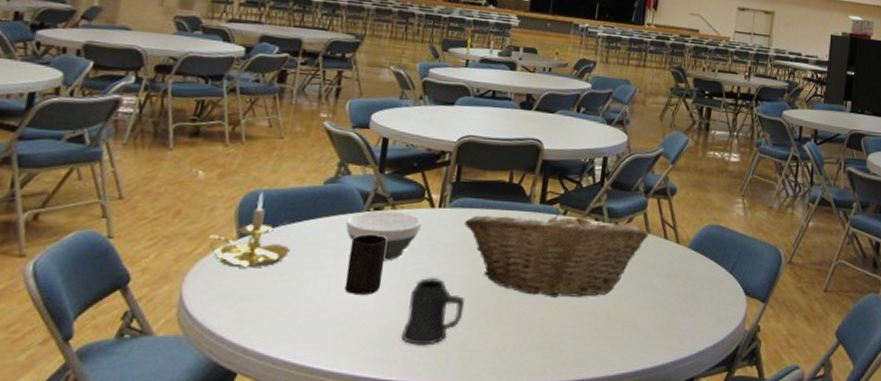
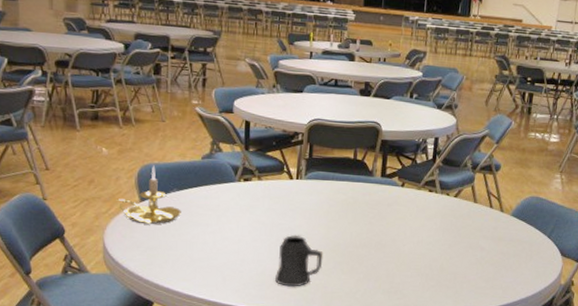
cup: present [344,234,387,295] -> none [227,200,256,247]
bowl: present [346,210,423,261] -> none [223,181,284,222]
fruit basket: present [465,208,649,298] -> none [319,180,476,254]

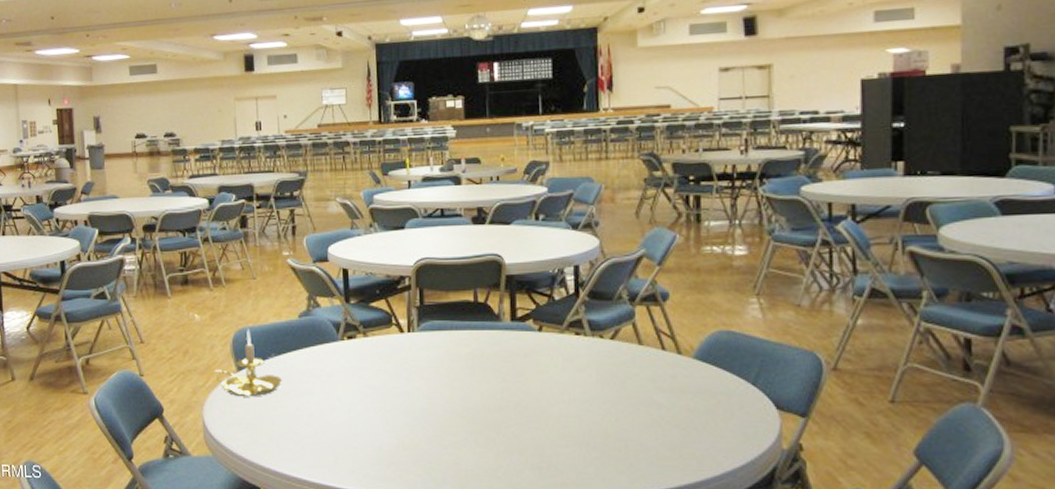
mug: present [275,234,323,287] -> none [395,400,451,465]

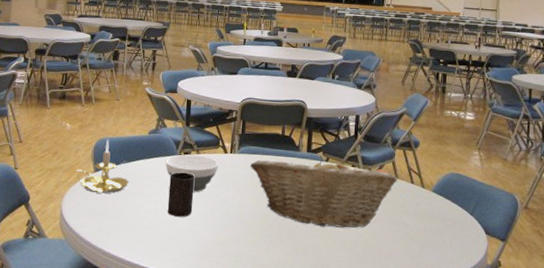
bowl: none [325,339,395,386] -> present [165,154,219,193]
cup: none [333,362,368,418] -> present [167,172,194,217]
fruit basket: none [436,324,642,417] -> present [250,155,397,228]

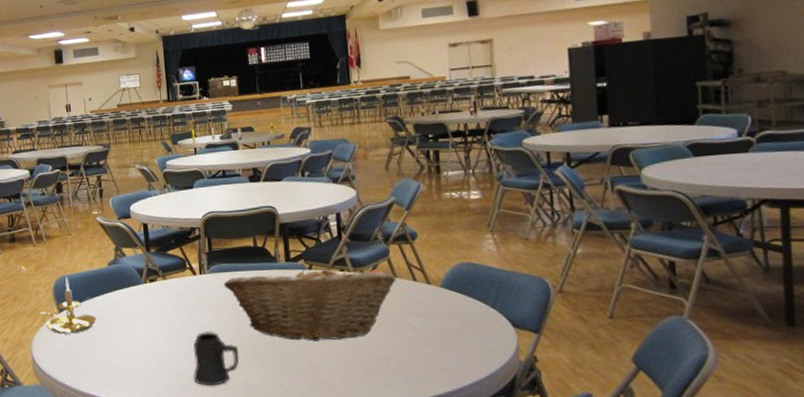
bowl: present [165,154,219,193] -> none [131,281,190,321]
cup: present [167,172,194,217] -> none [138,301,169,348]
mug: none [209,206,254,258] -> present [193,331,240,386]

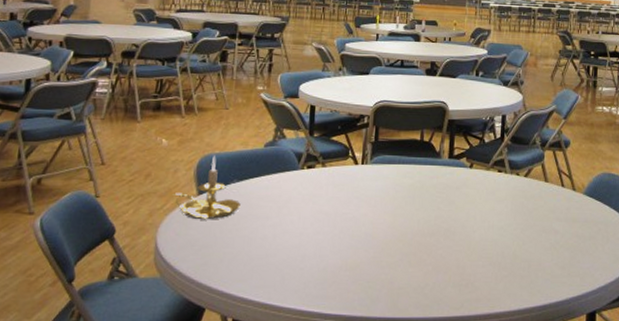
mug: present [193,331,240,386] -> none [338,224,390,284]
fruit basket: present [224,263,397,341] -> none [385,161,547,241]

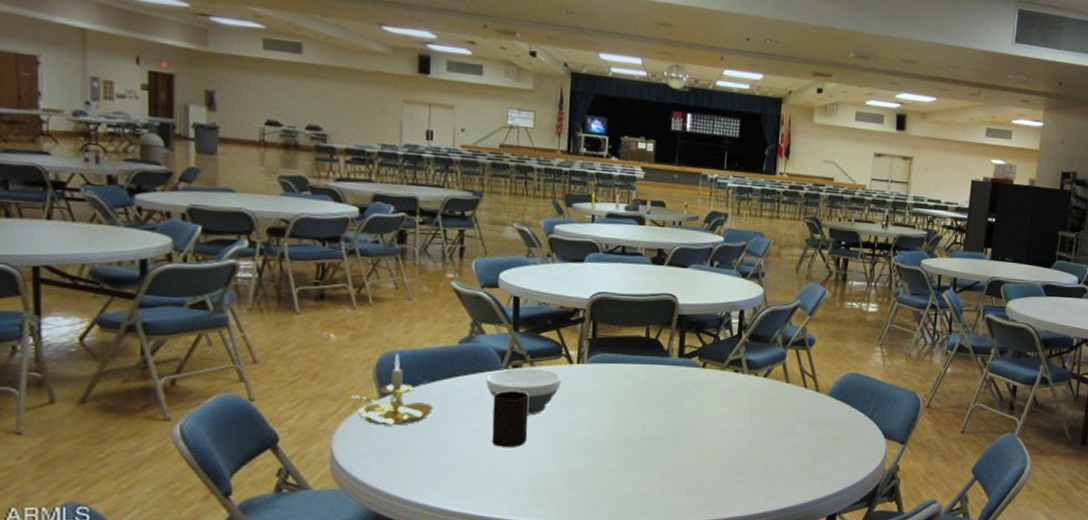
bowl: none [285,168,349,212] -> present [486,368,563,416]
cup: none [287,189,319,241] -> present [491,391,529,447]

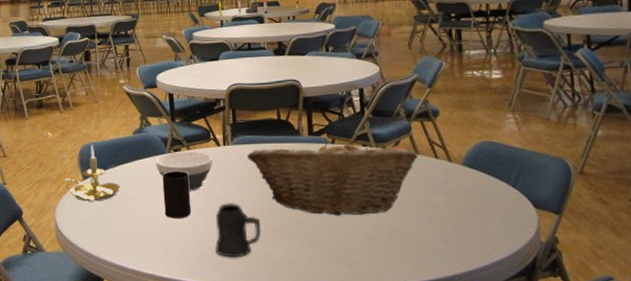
mug: none [553,429,611,492] -> present [215,202,262,258]
fruit basket: none [605,361,788,445] -> present [247,137,418,216]

